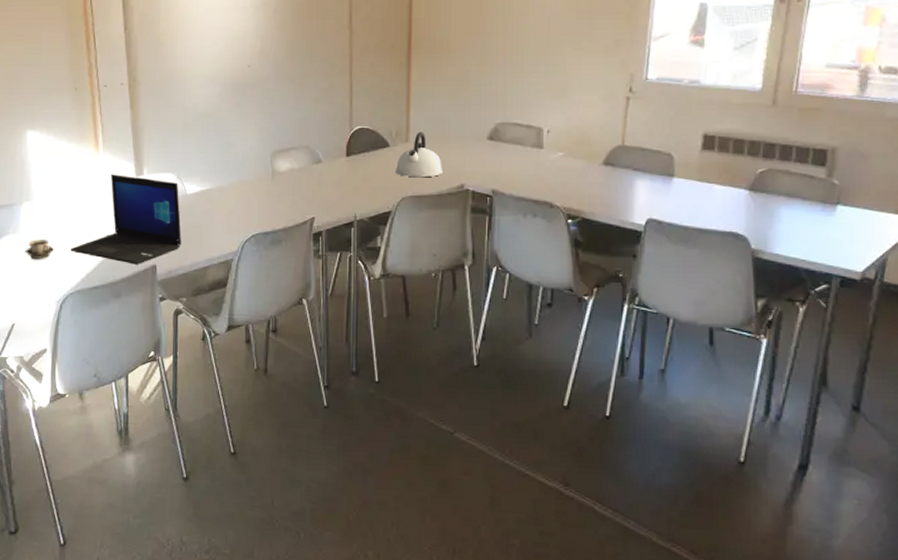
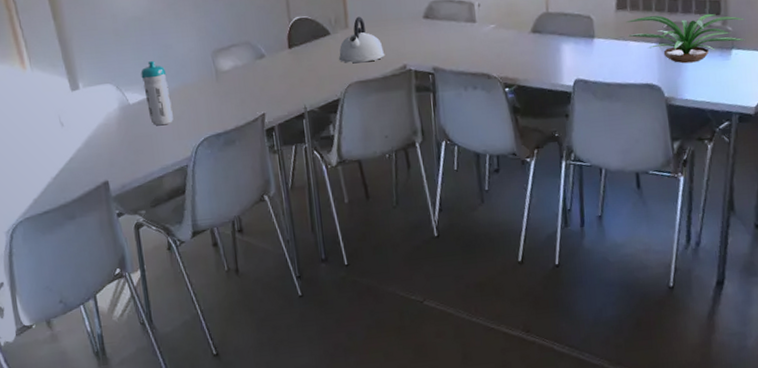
laptop: present [70,173,182,265] -> none [11,91,133,184]
water bottle: none [201,155,226,218] -> present [141,60,173,126]
plant: none [712,160,855,215] -> present [626,14,745,64]

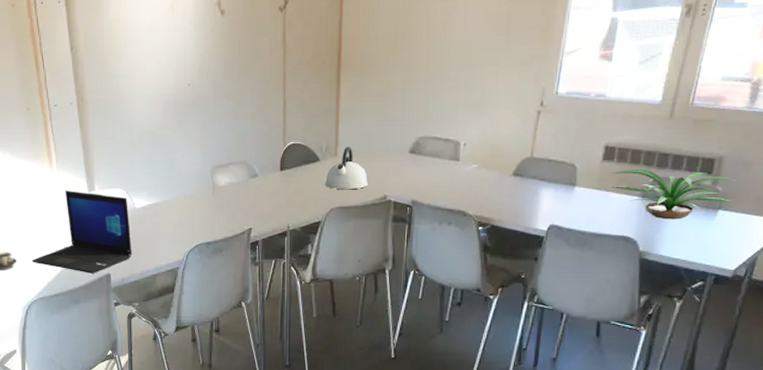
laptop: none [11,91,133,184] -> present [32,190,133,273]
water bottle: present [141,60,173,126] -> none [148,171,171,230]

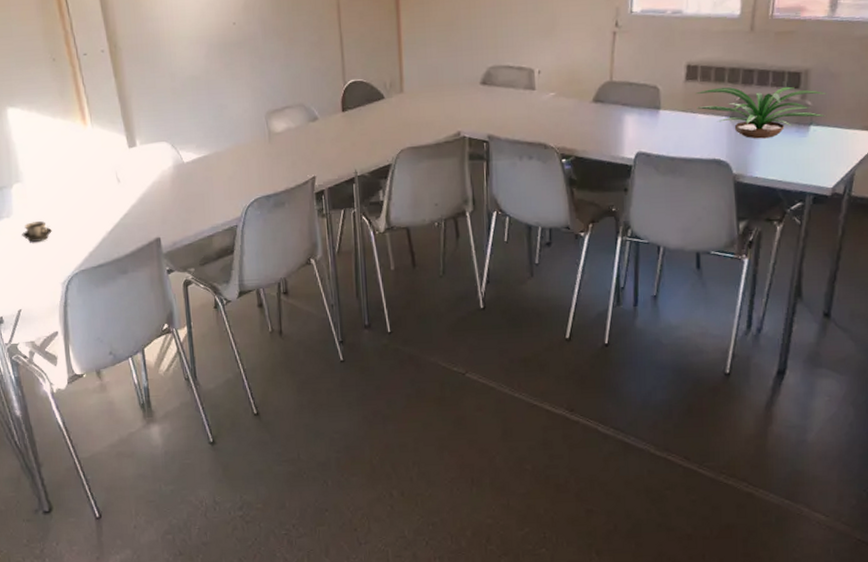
laptop: present [32,190,133,273] -> none [69,147,184,239]
kettle: present [324,146,368,190] -> none [391,81,440,129]

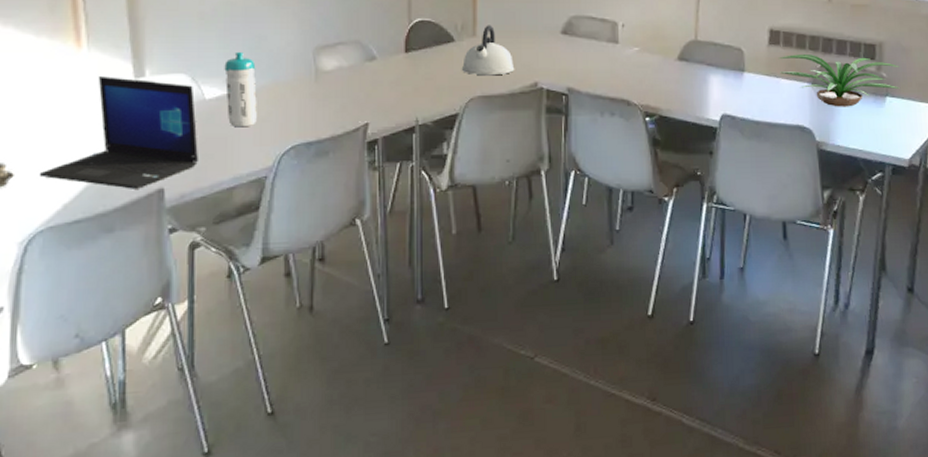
laptop: none [69,147,184,239] -> present [39,75,200,189]
water bottle: none [196,120,225,185] -> present [224,51,257,128]
kettle: none [391,81,440,129] -> present [461,25,515,76]

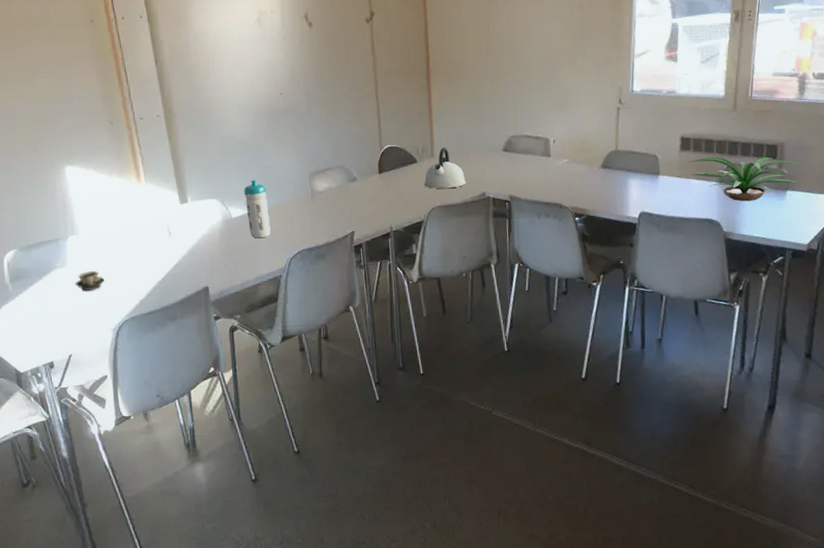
laptop: present [39,75,200,189] -> none [121,203,232,288]

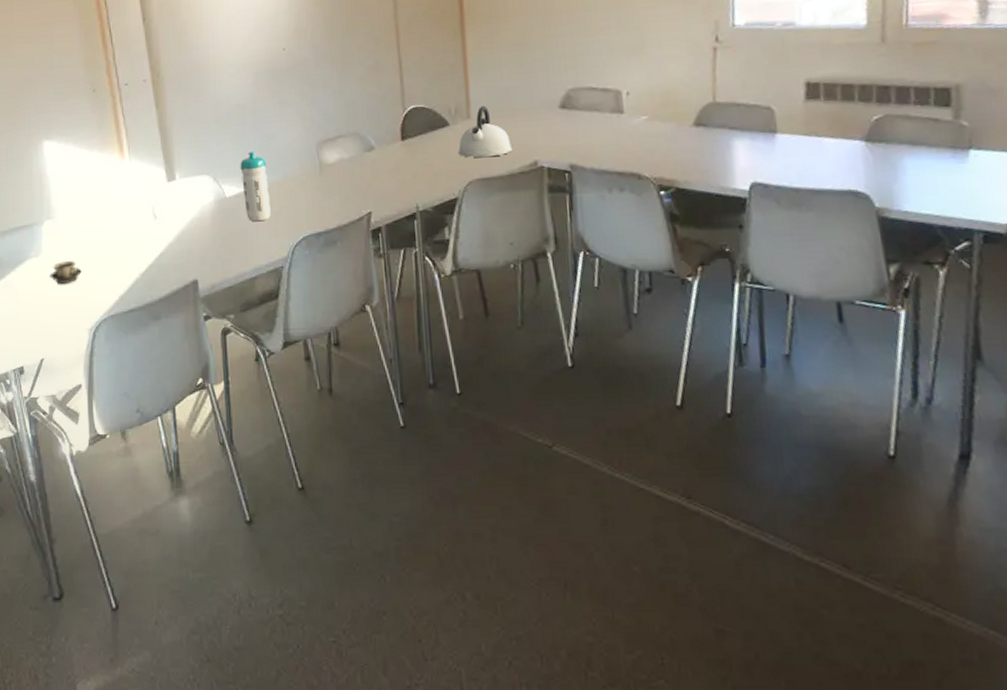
plant: present [689,157,799,202] -> none [819,105,988,166]

